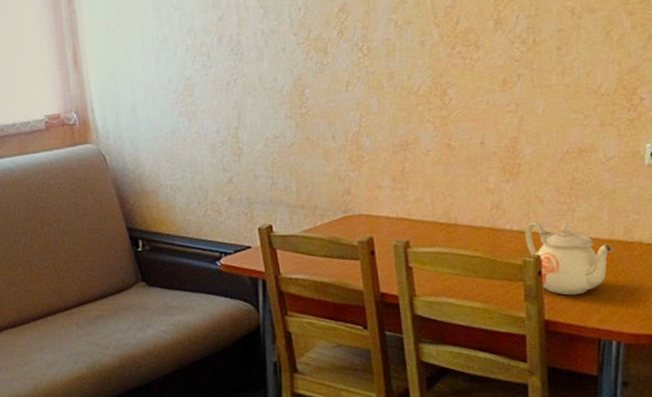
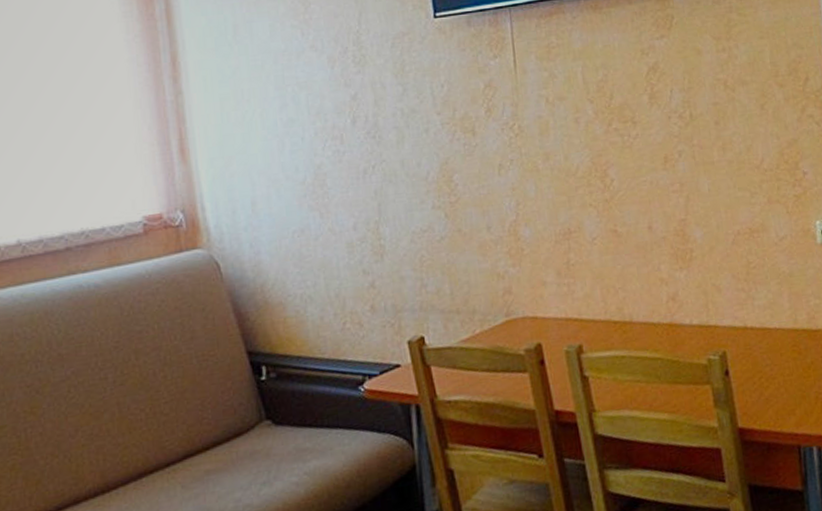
teapot: present [525,221,614,295] -> none [705,313,800,397]

